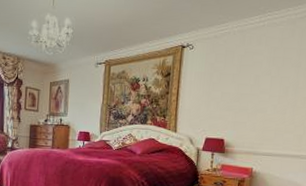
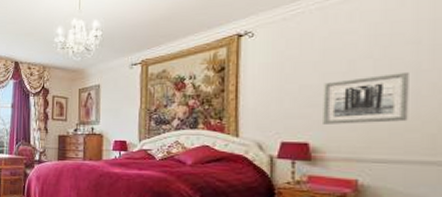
wall art: none [235,87,291,126] -> present [323,71,409,124]

